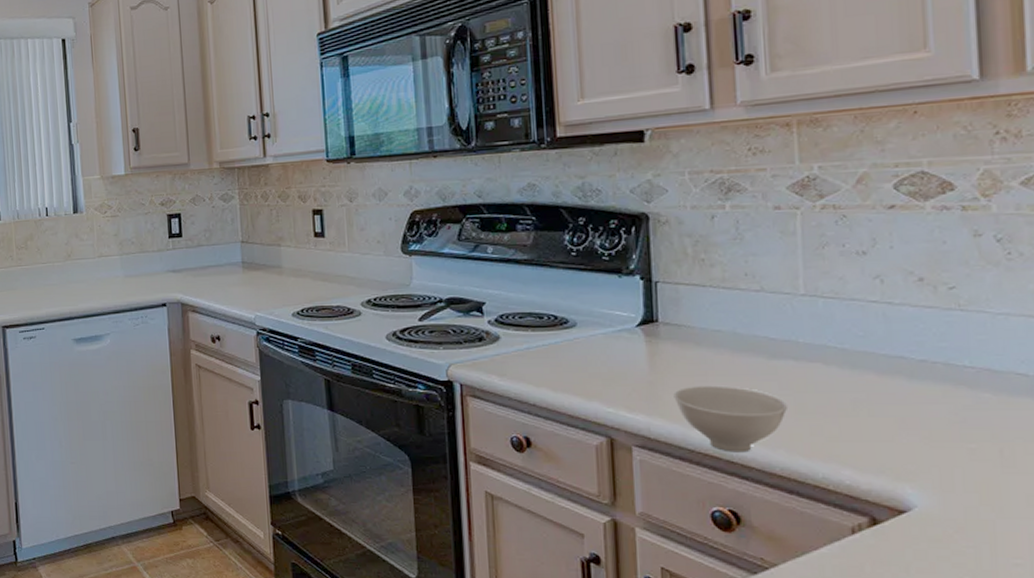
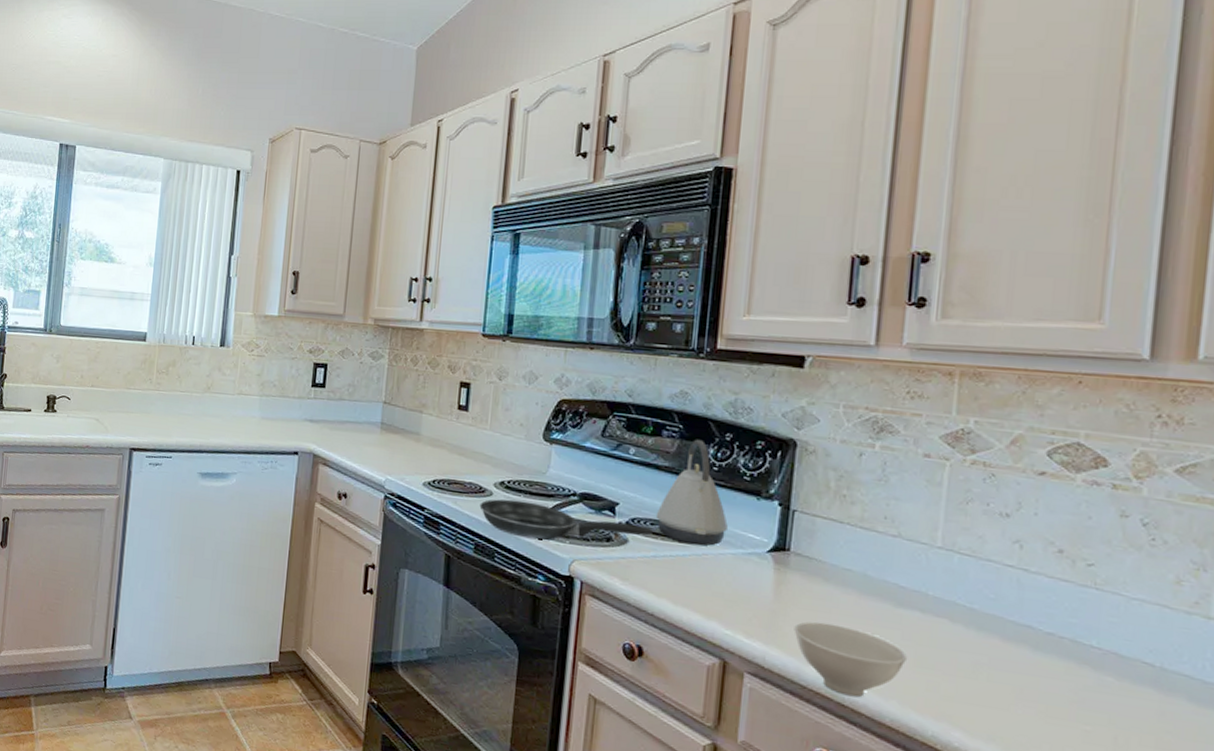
frying pan: none [350,315,522,351] -> present [479,499,653,540]
kettle: none [522,228,594,331] -> present [655,439,728,547]

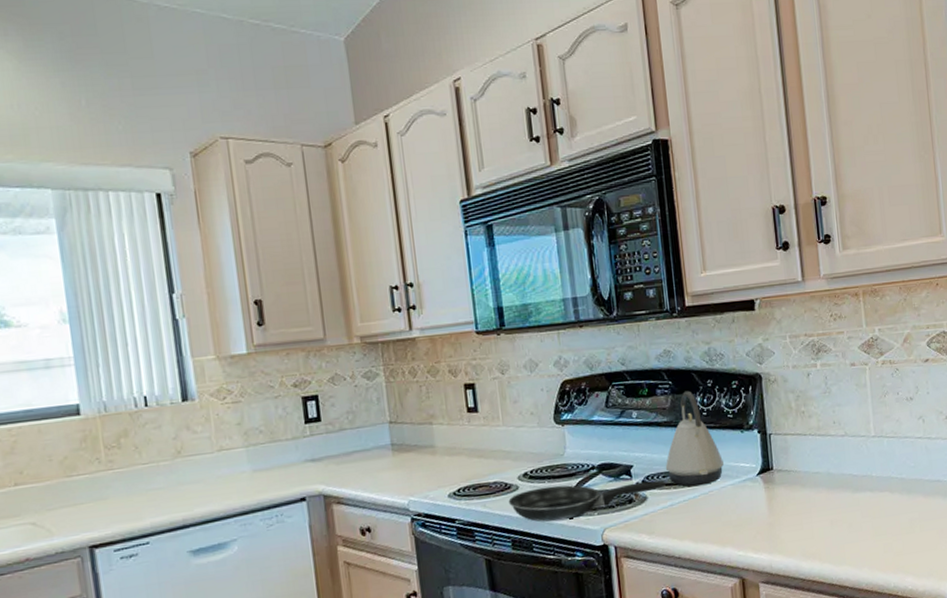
bowl: present [794,621,908,698] -> none [788,519,869,577]

